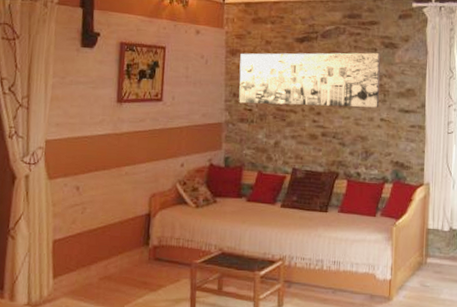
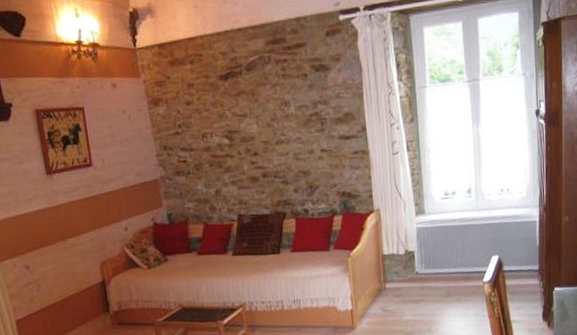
wall art: present [239,52,380,108] -> none [163,78,318,156]

